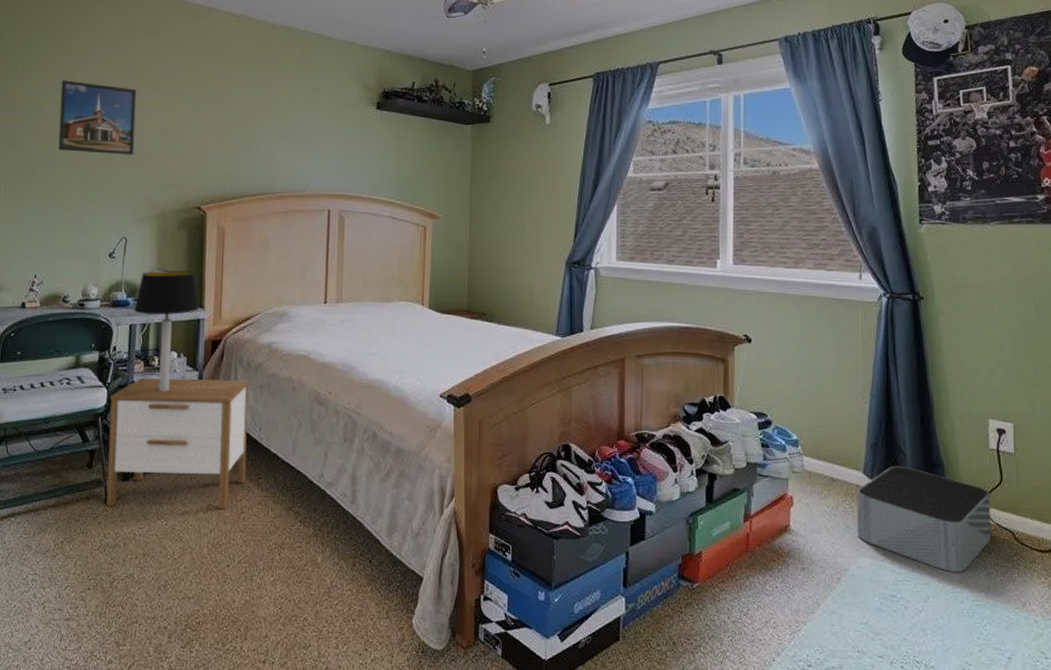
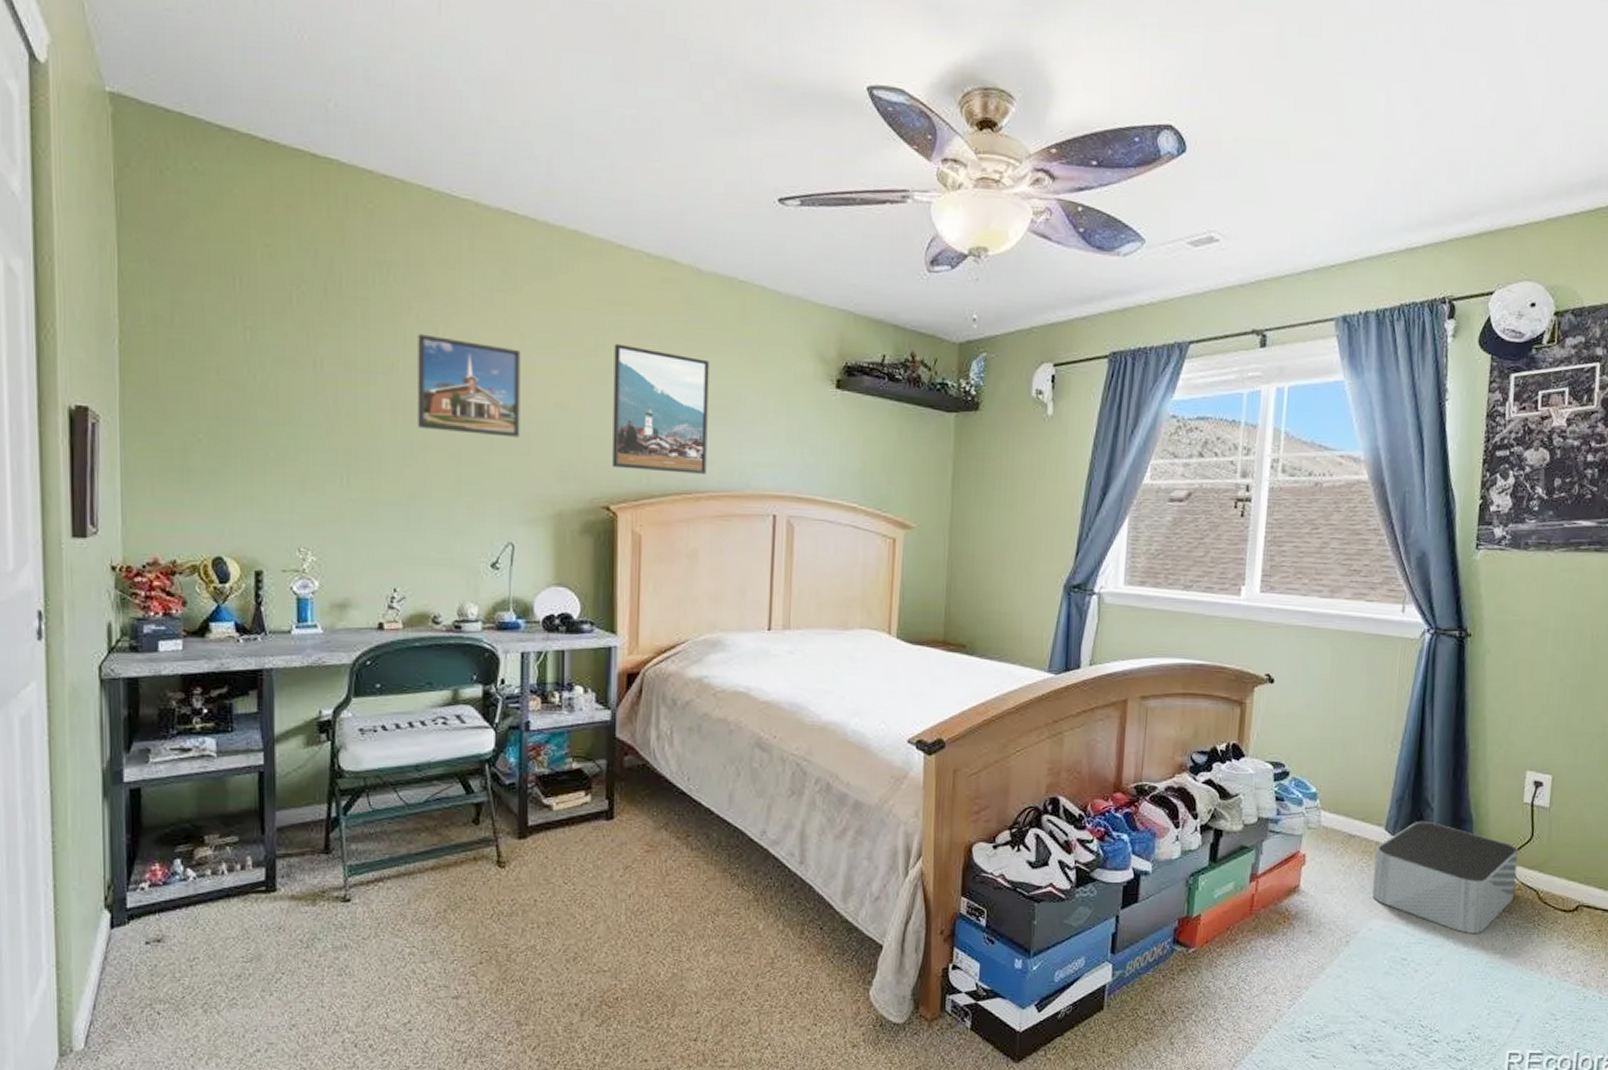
nightstand: present [106,378,249,509] -> none [499,718,675,871]
table lamp: present [134,270,200,391] -> none [526,586,611,734]
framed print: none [203,81,278,179] -> present [612,343,709,474]

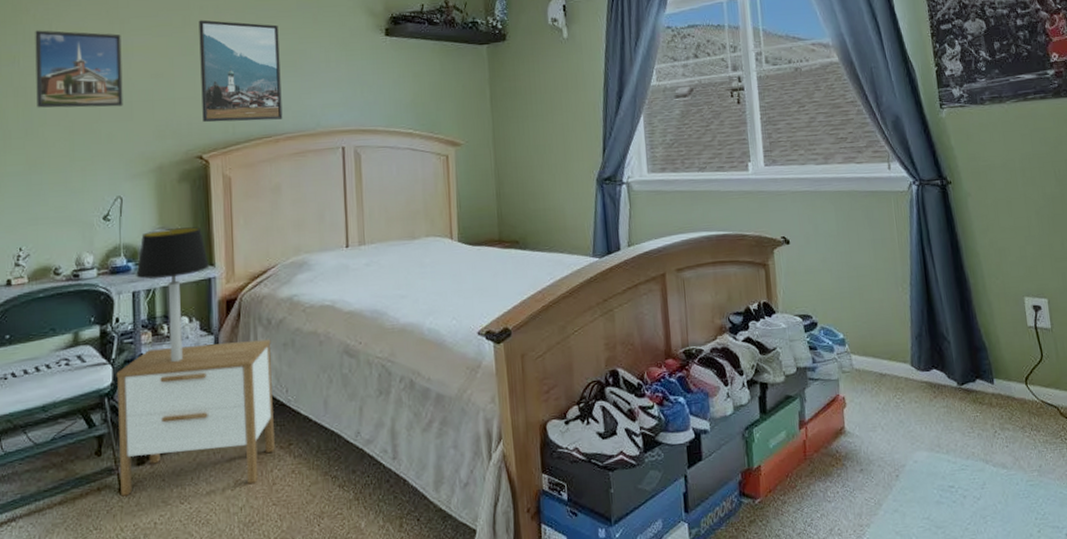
nightstand: none [499,718,675,871] -> present [116,339,275,497]
table lamp: none [526,586,611,734] -> present [136,227,210,362]
storage bin: present [1372,821,1519,933] -> none [906,353,1039,455]

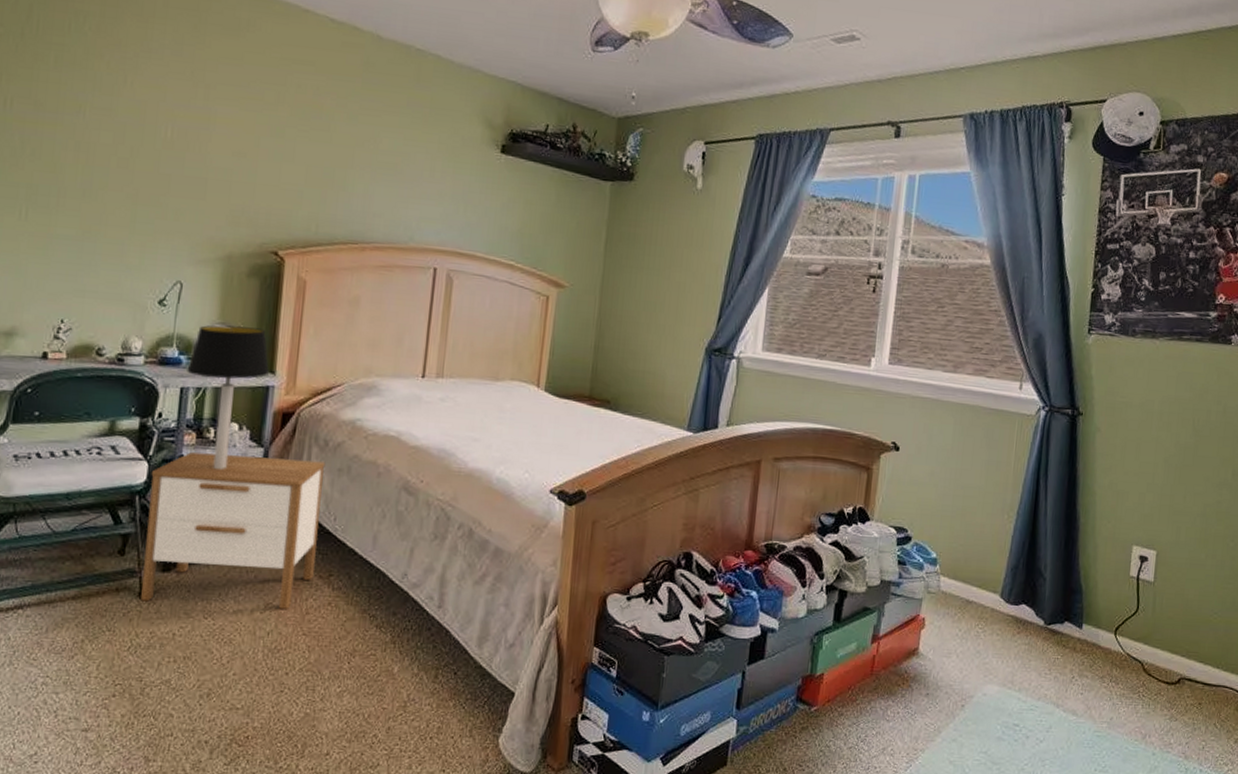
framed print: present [35,30,123,108] -> none [99,80,205,182]
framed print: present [199,20,283,123] -> none [283,100,383,226]

